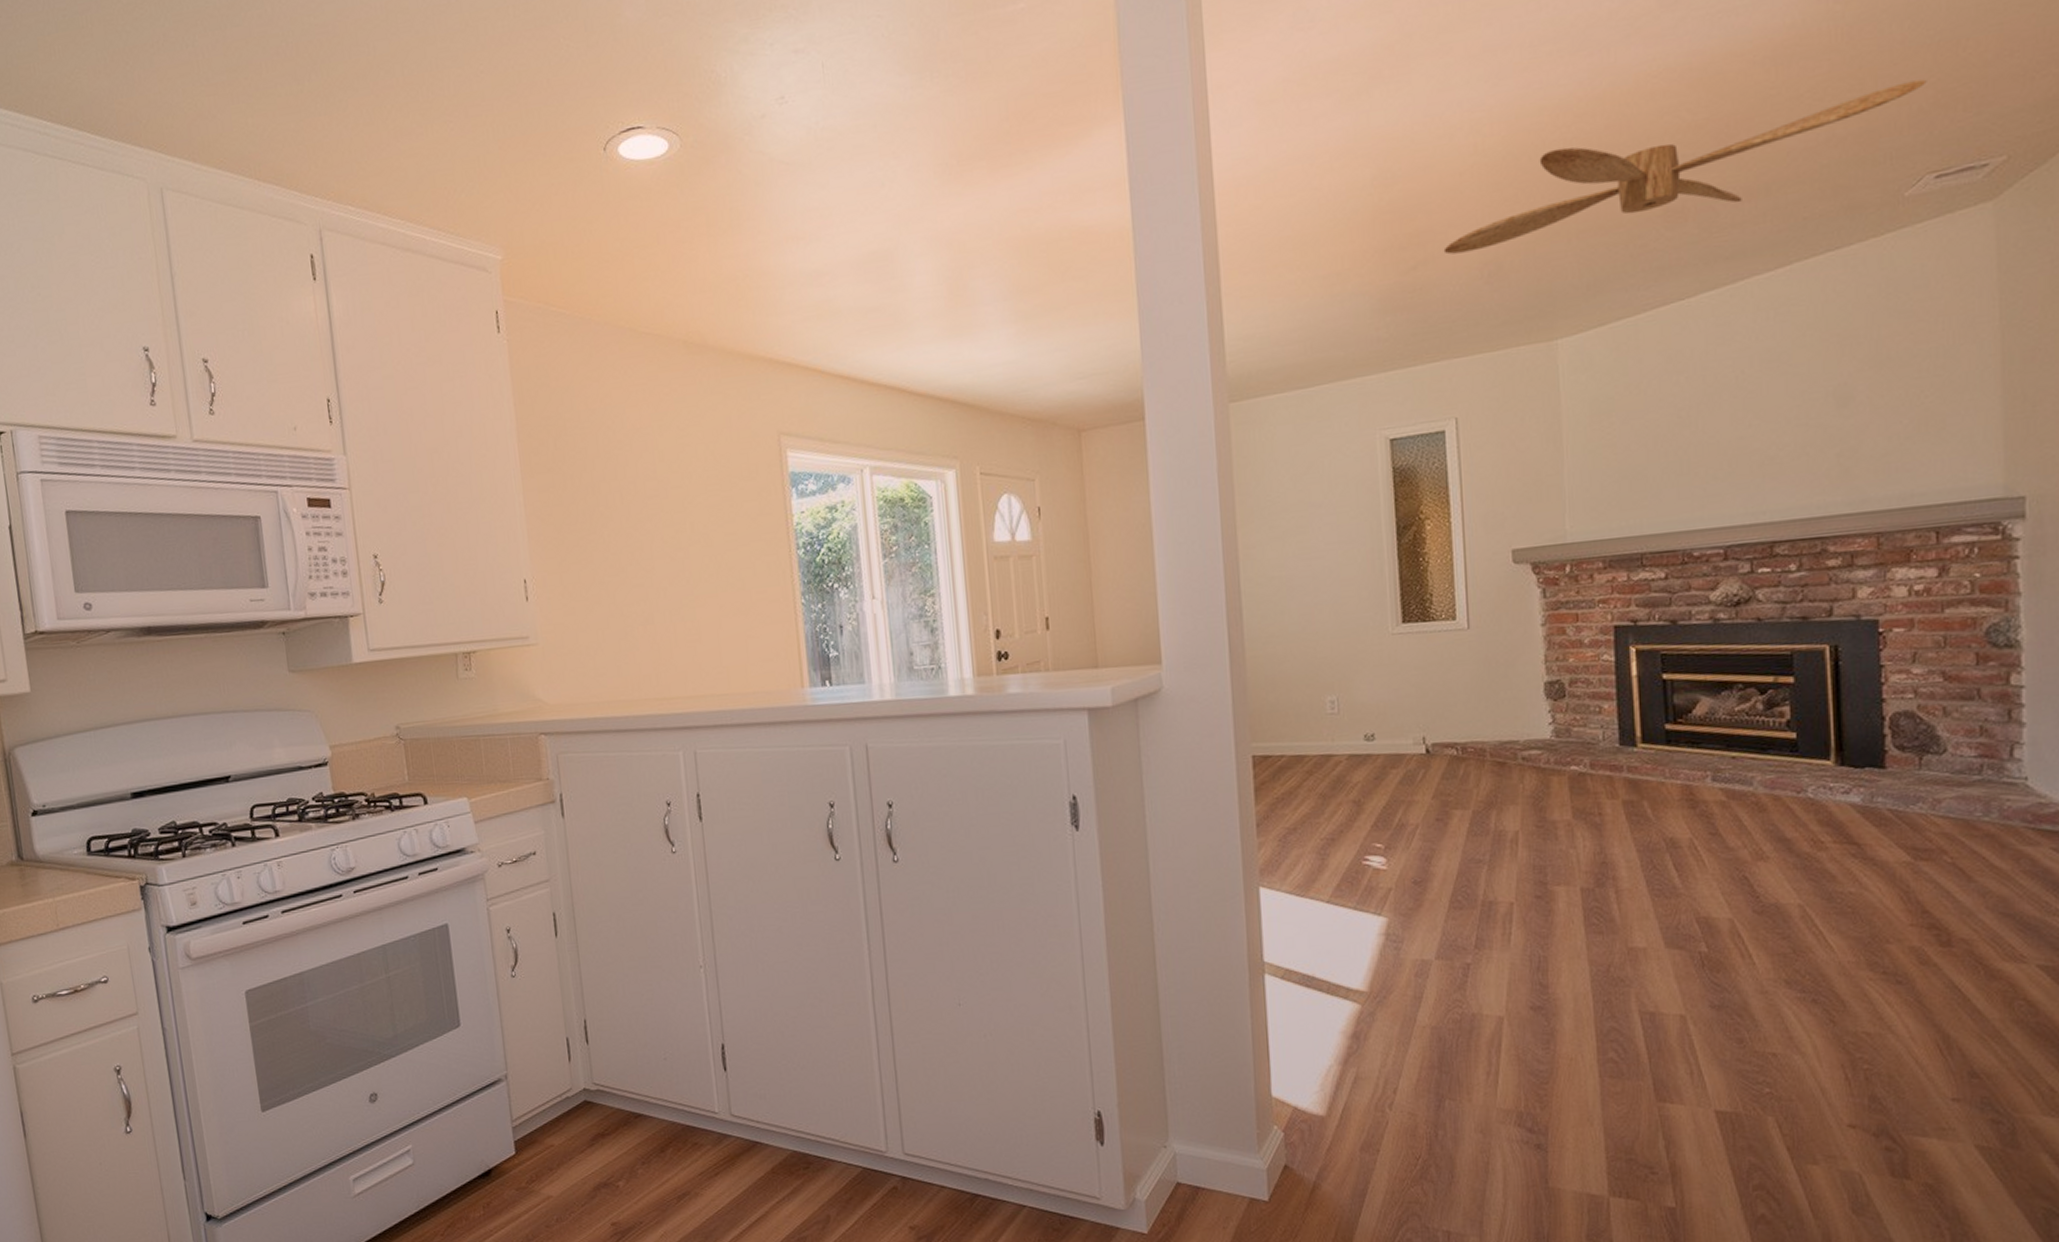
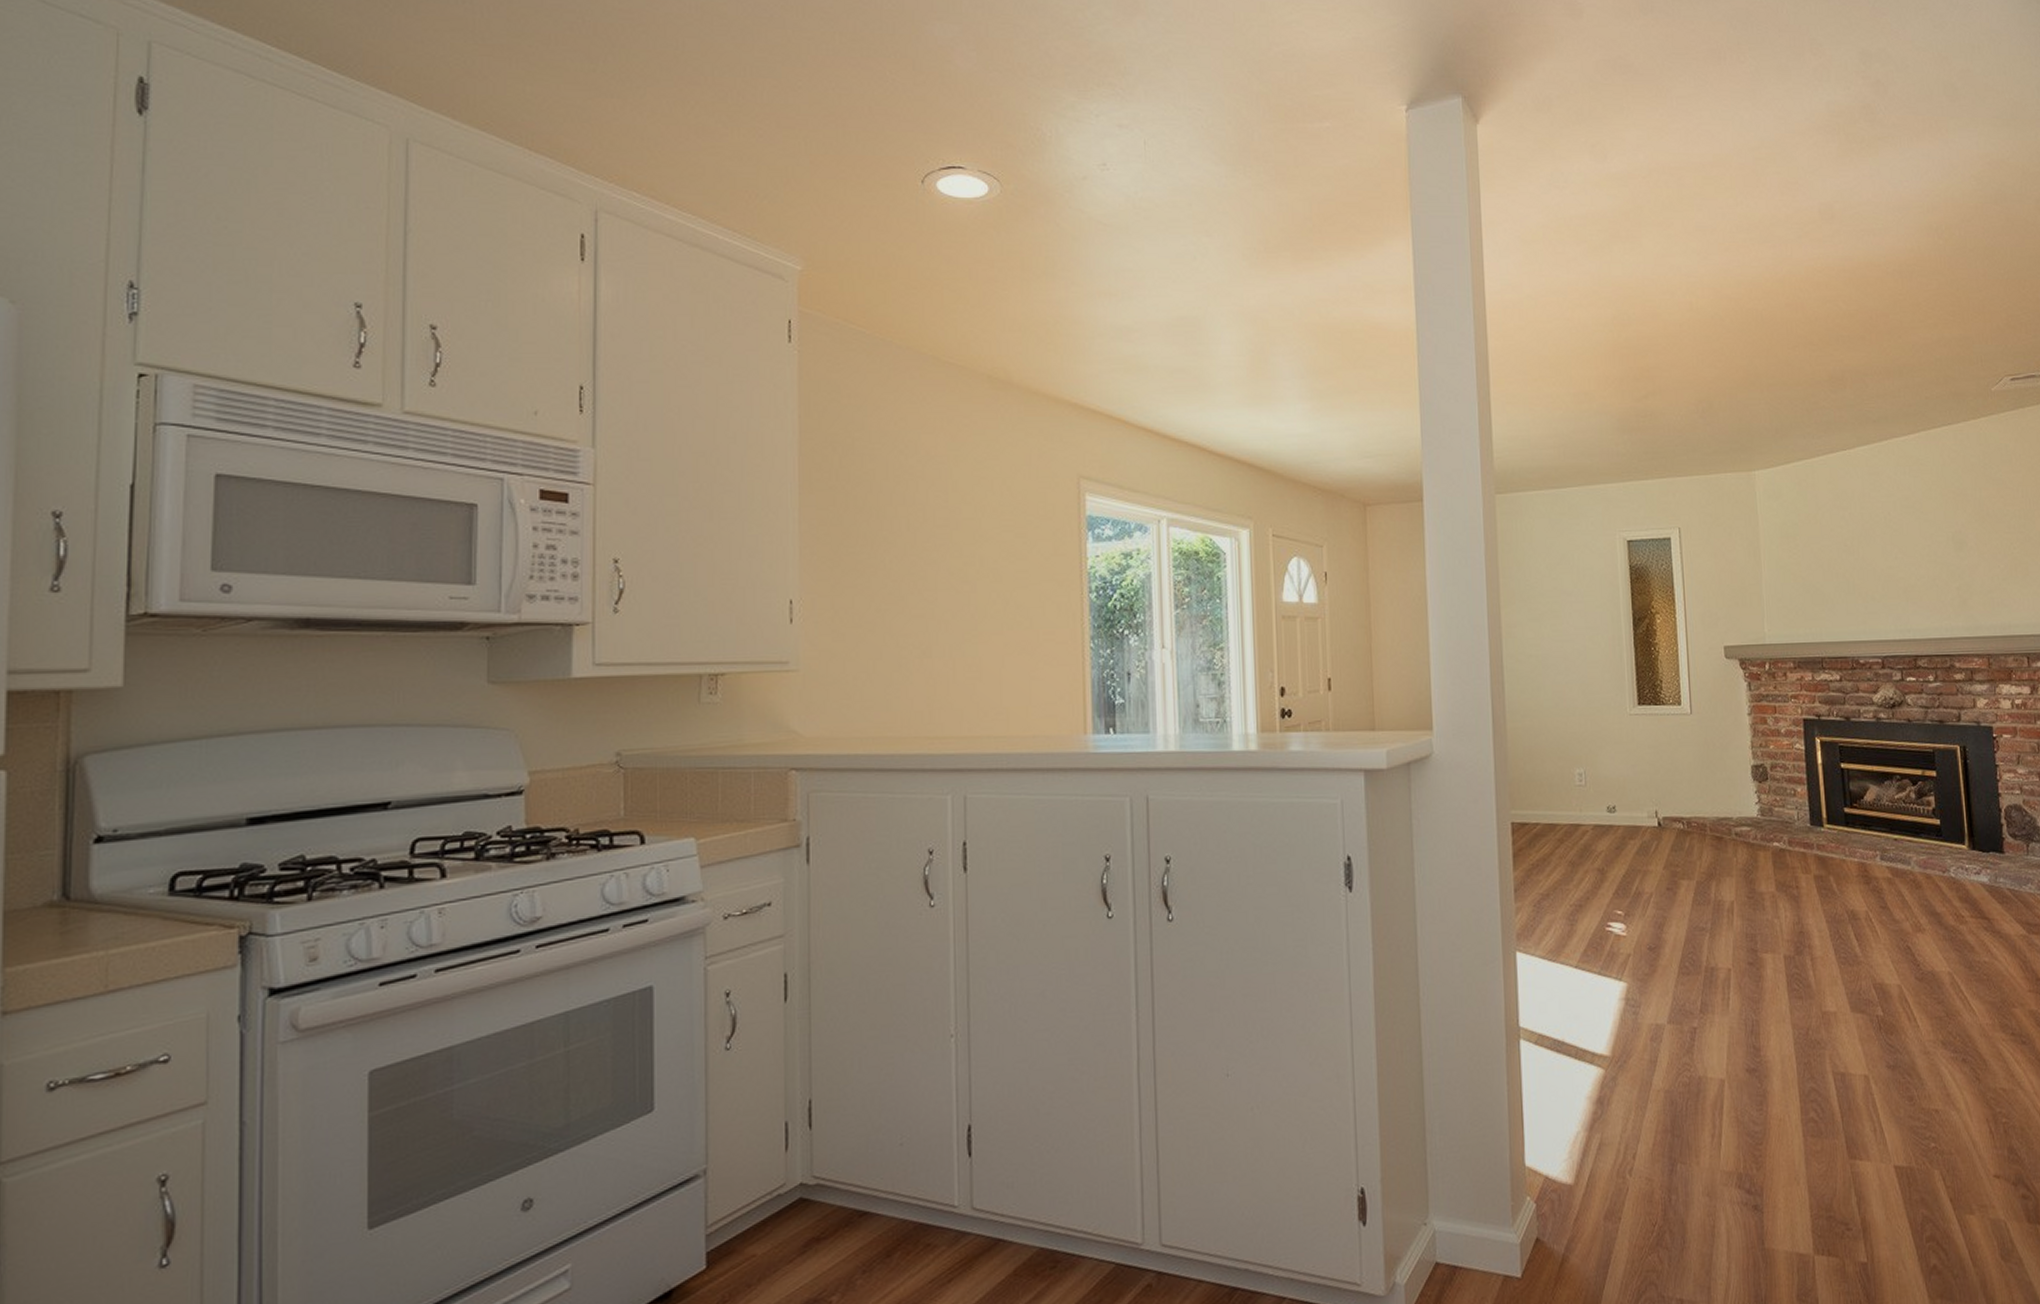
ceiling fan: present [1443,79,1927,255] -> none [1668,305,2001,390]

